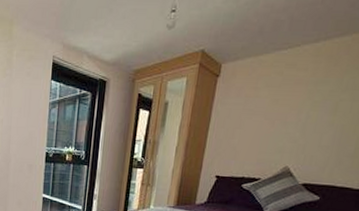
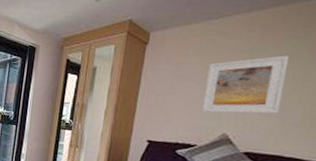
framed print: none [266,87,350,147] -> present [201,55,290,115]

